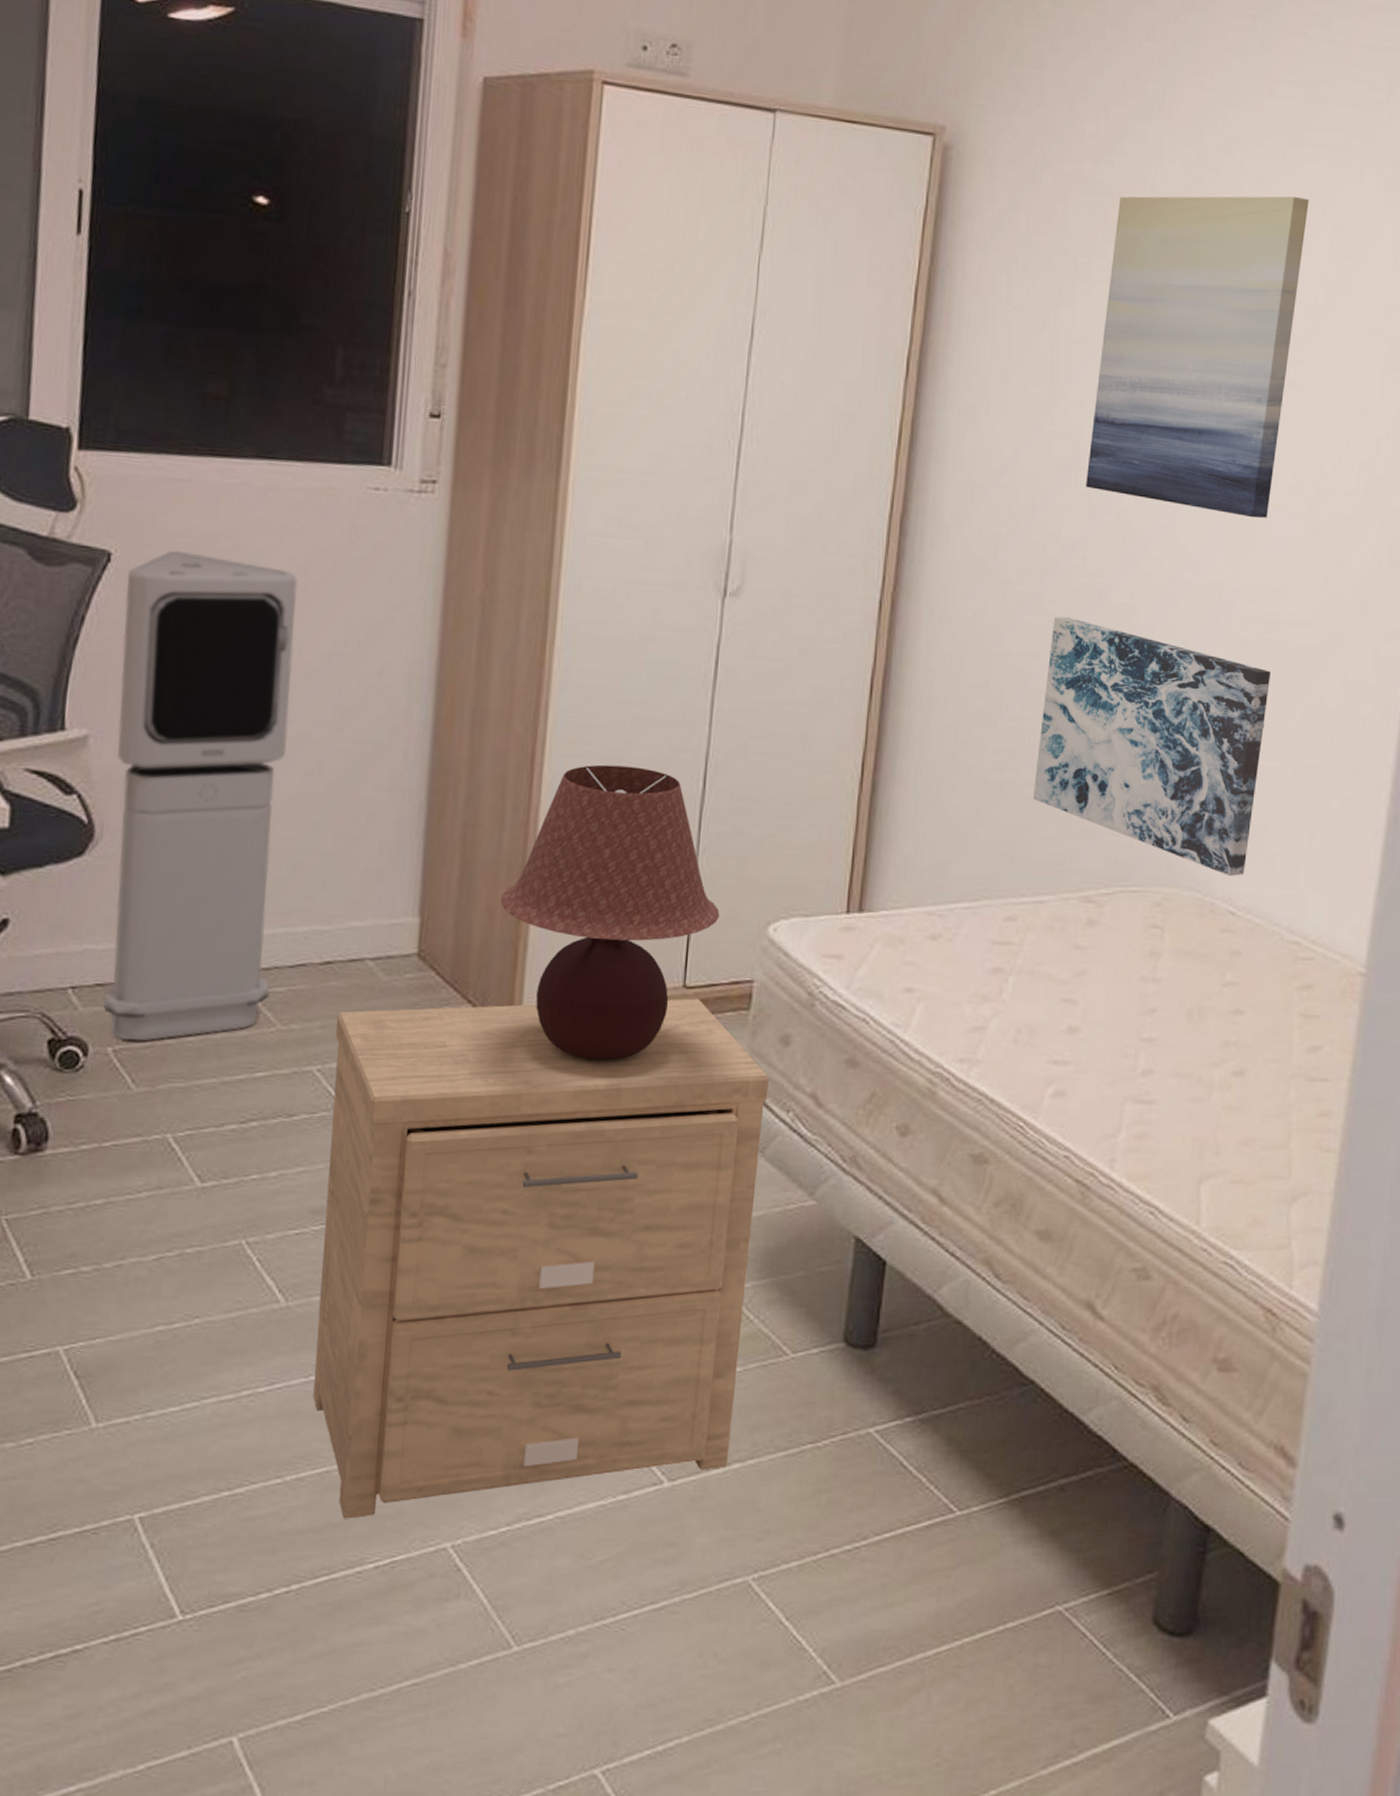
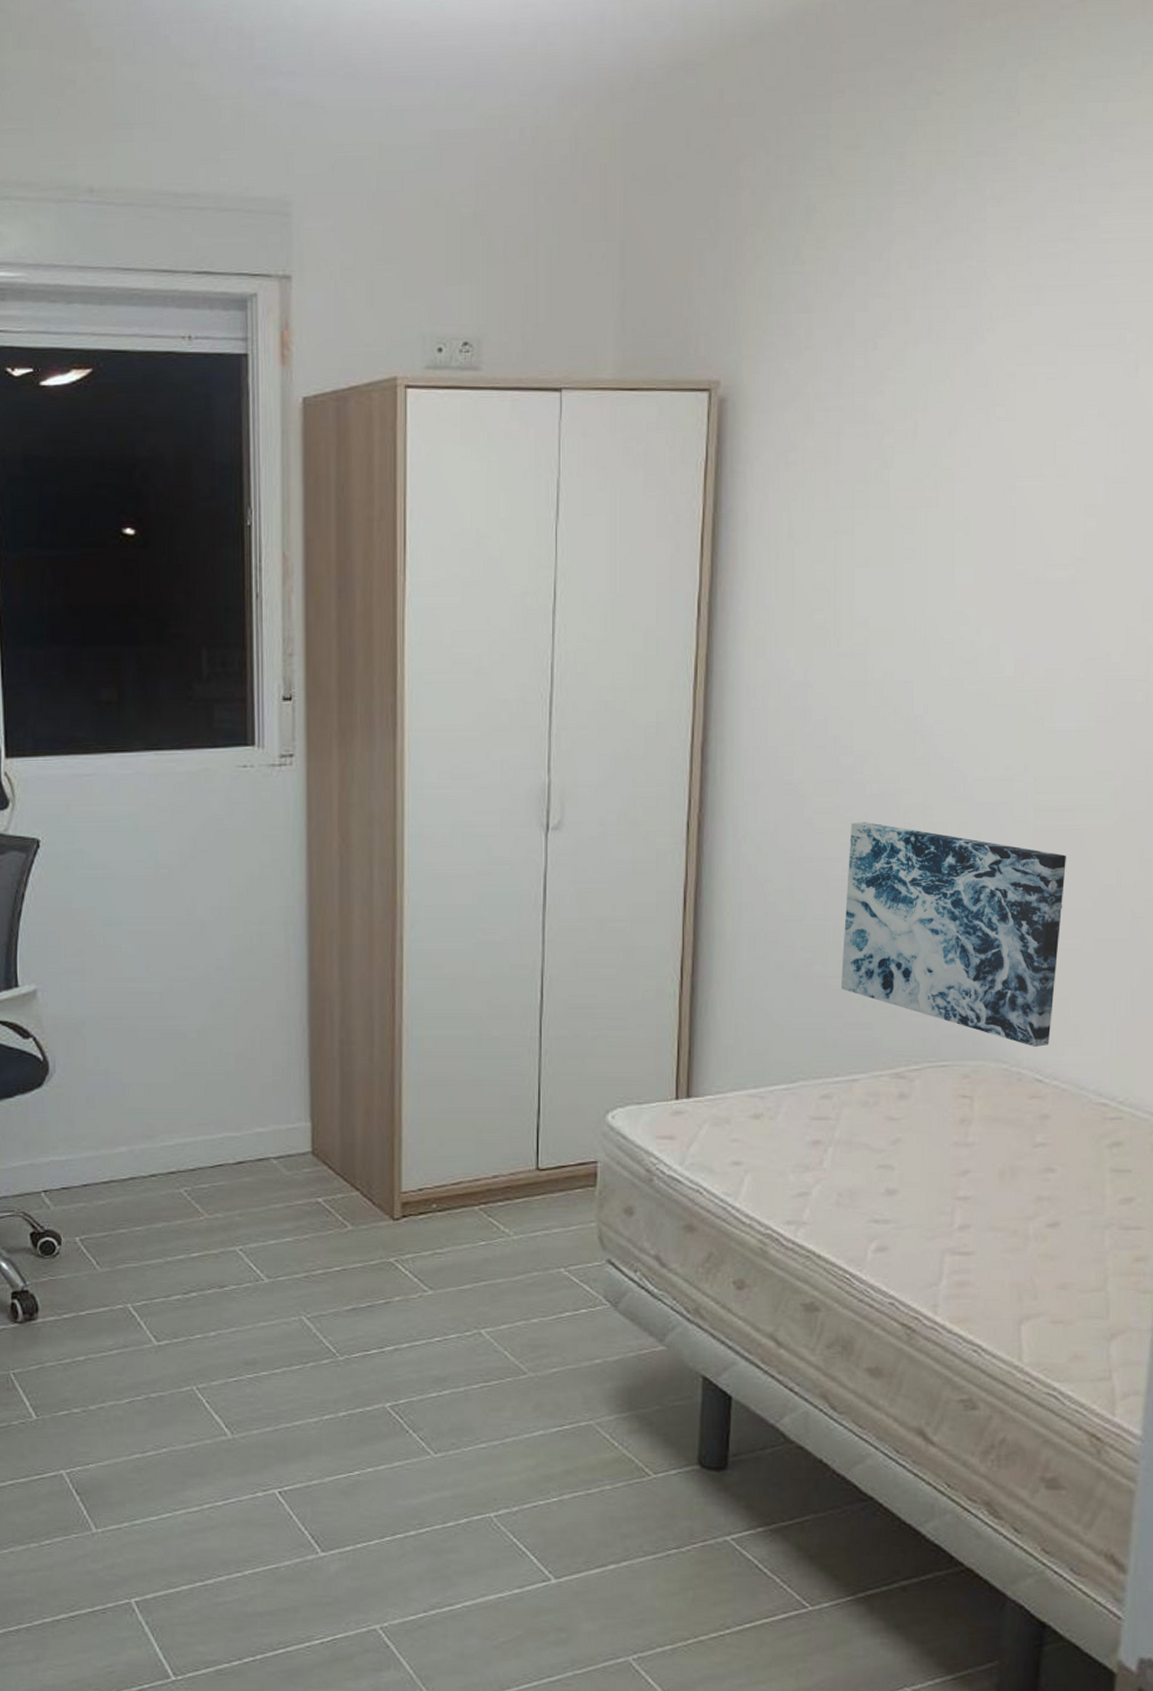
air purifier: present [103,550,298,1041] -> none [53,833,197,1231]
side table: present [313,998,769,1519] -> none [251,1179,617,1605]
table lamp: present [500,764,720,1061] -> none [376,984,564,1234]
wall art: present [1086,196,1309,519] -> none [875,398,1083,713]

